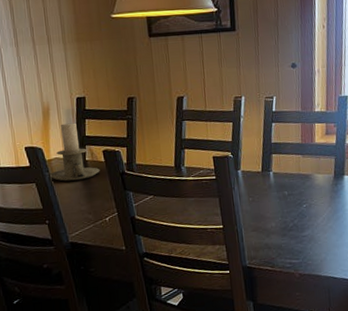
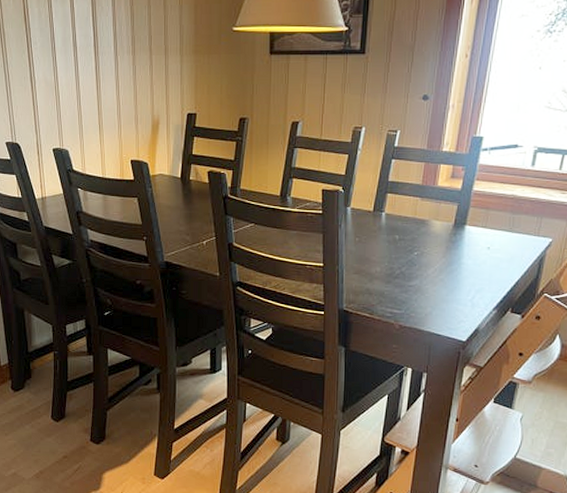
candle holder: present [50,123,100,181] -> none [153,139,203,199]

